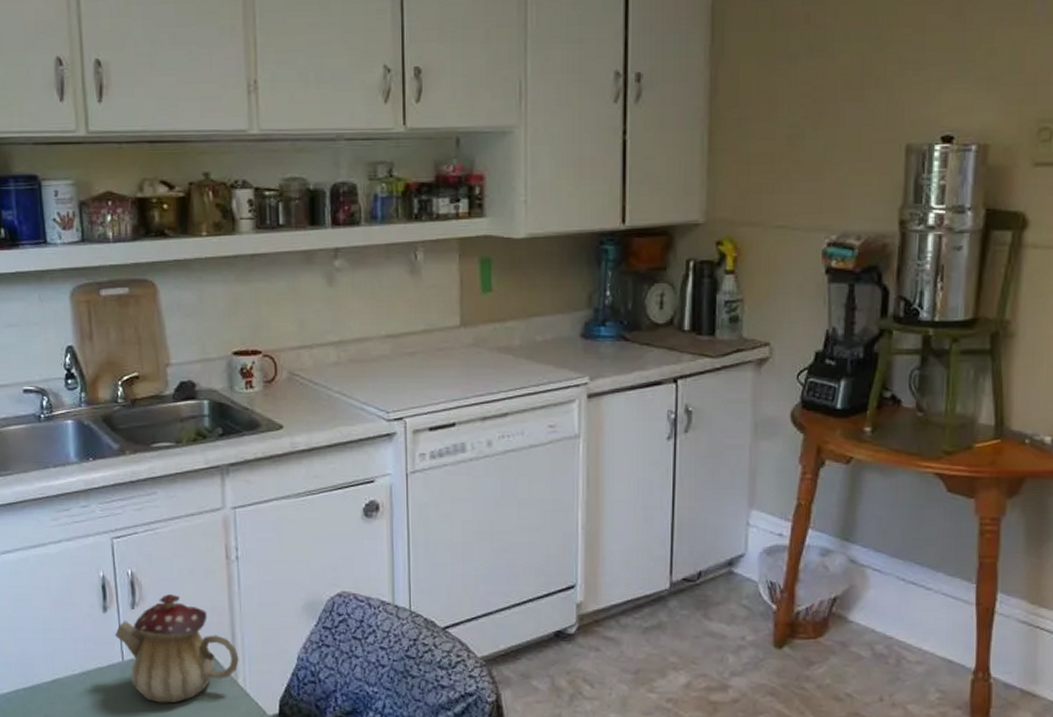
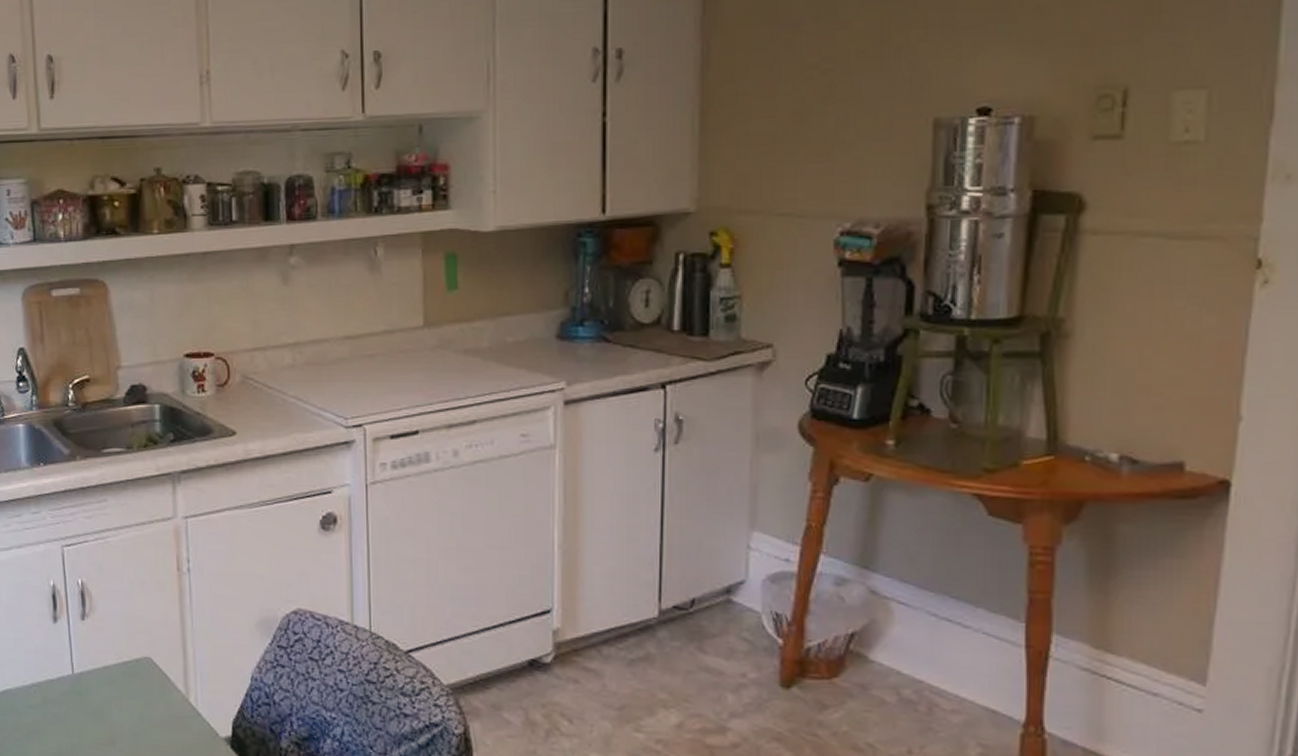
teapot: present [114,594,239,703] -> none [64,606,191,720]

